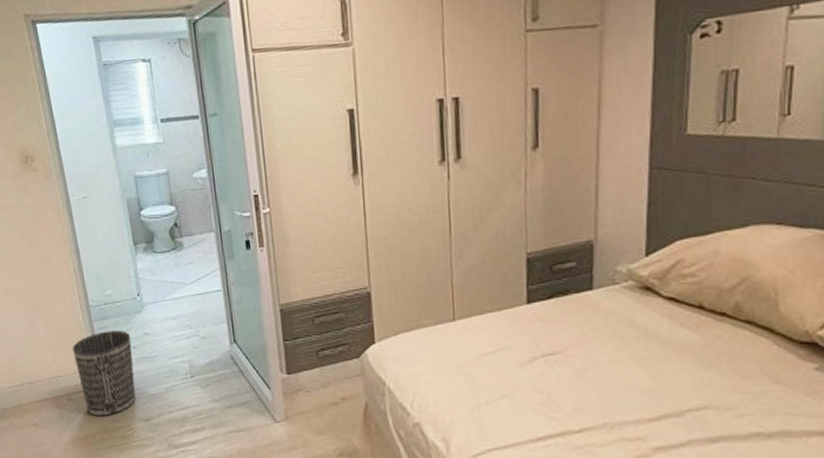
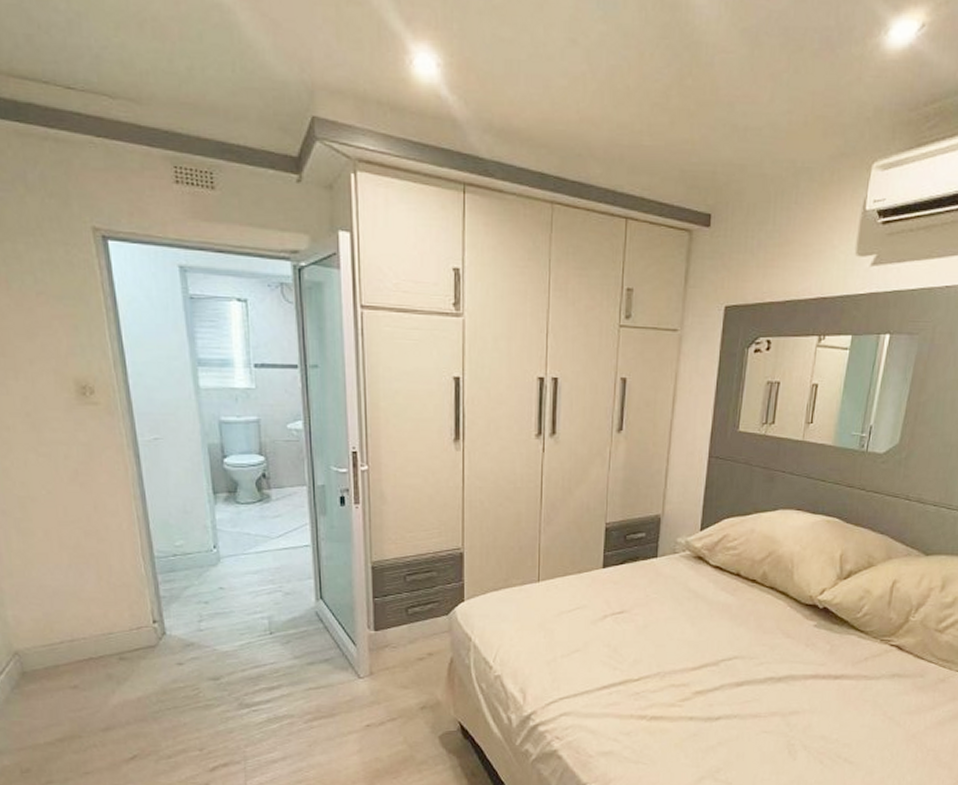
wastebasket: present [72,331,136,416] -> none [129,584,204,676]

